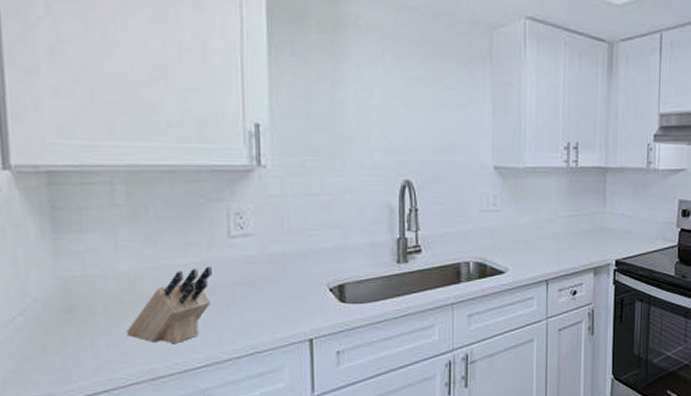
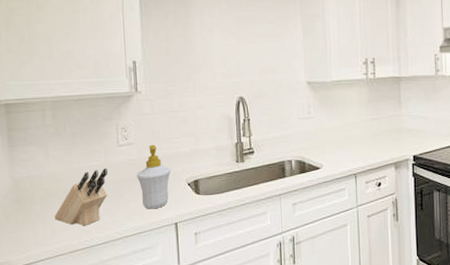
soap bottle: none [256,237,307,322] -> present [137,144,172,209]

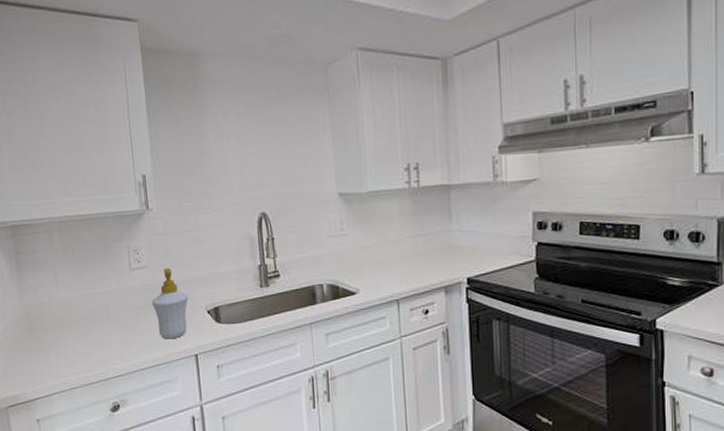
knife block: present [54,167,108,226] -> none [67,294,122,357]

